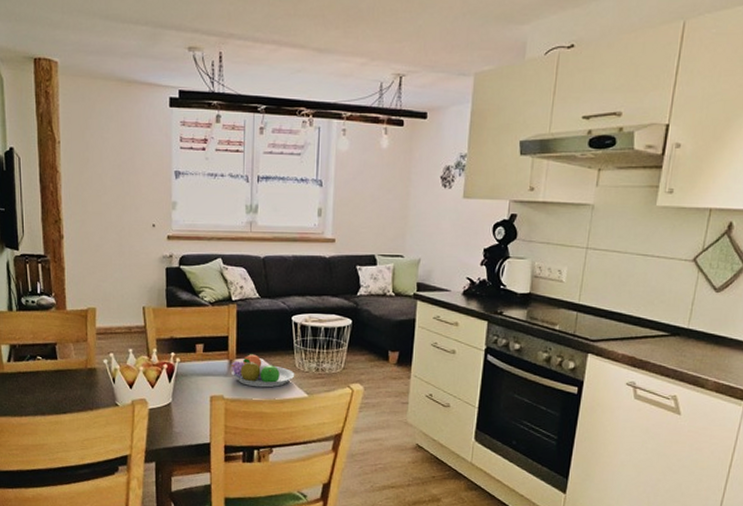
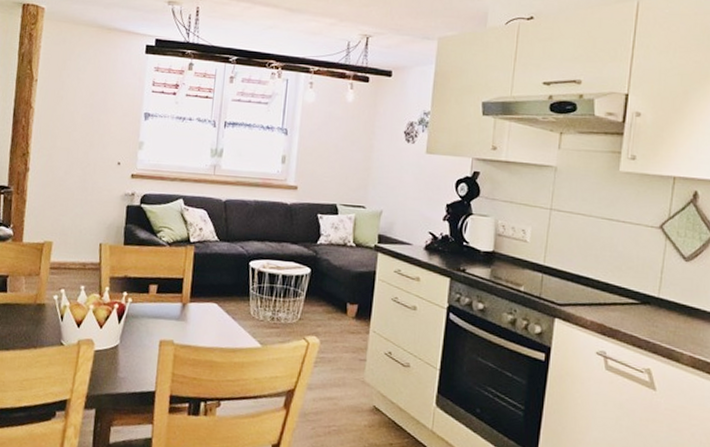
fruit bowl: present [230,353,295,388] -> none [183,297,249,335]

